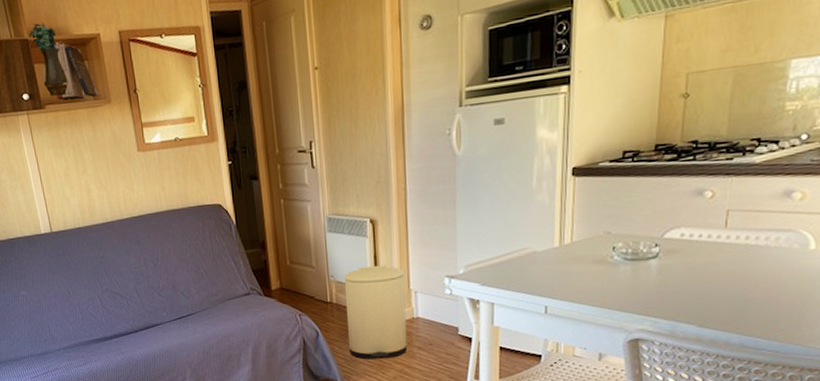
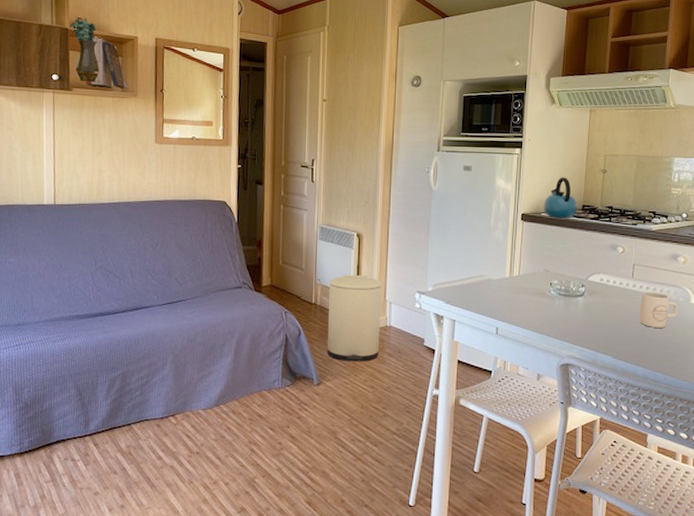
kettle: none [602,112,648,168] -> present [544,177,577,219]
mug: none [735,241,791,286] -> present [640,291,678,328]

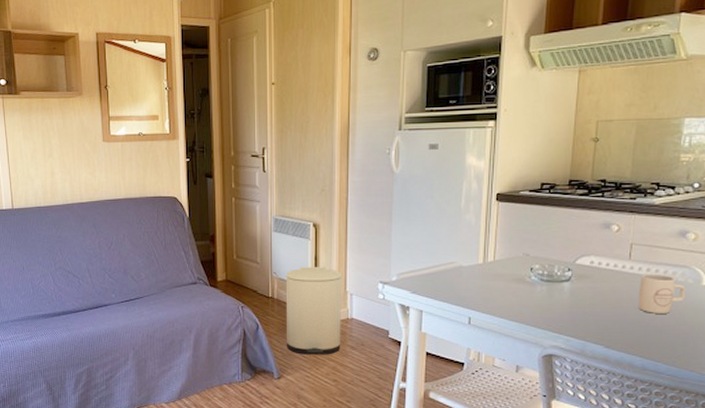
vase: present [70,16,100,82] -> none [13,17,44,84]
books: present [86,35,127,89] -> none [32,35,72,90]
kettle: present [544,177,577,219] -> none [523,149,563,197]

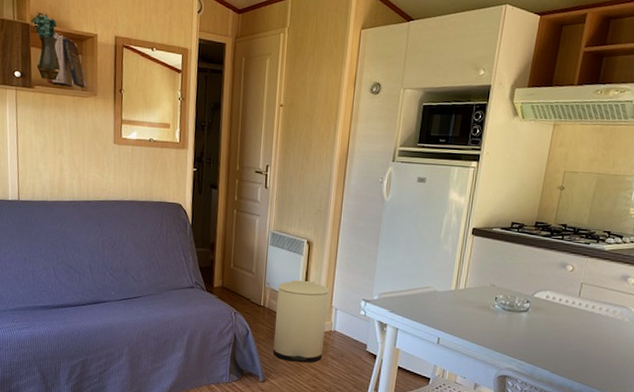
vase: none [13,17,44,84] -> present [31,11,61,80]
books: none [32,35,72,90] -> present [47,32,87,88]
mug: present [638,274,686,314] -> none [582,310,623,347]

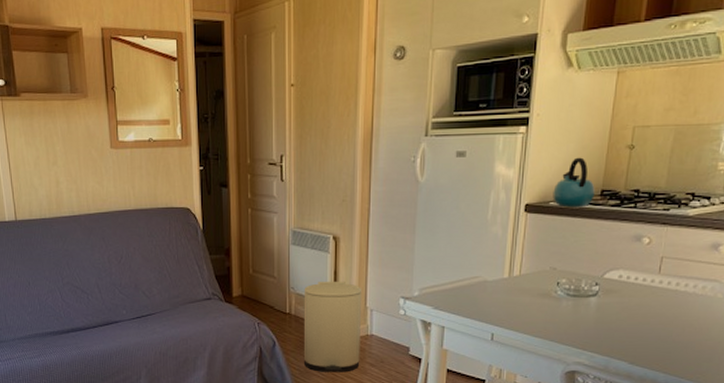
vase: present [31,11,61,80] -> none [10,10,46,85]
books: present [47,32,87,88] -> none [33,30,76,92]
kettle: none [496,192,531,235] -> present [553,157,595,208]

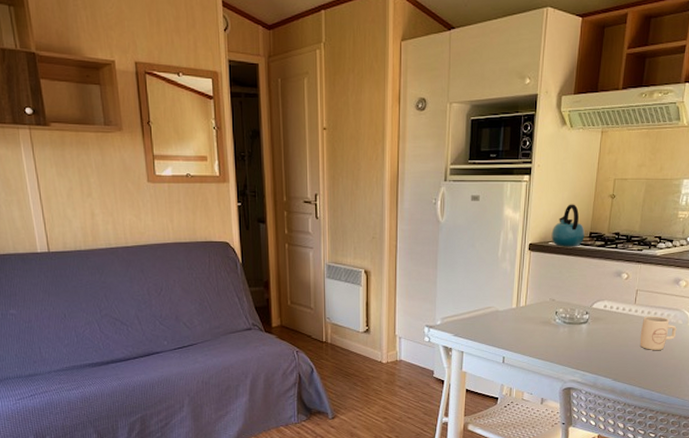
pedal bin: present [303,282,362,372] -> none [338,312,392,395]
mug: none [665,288,715,329] -> present [640,316,677,350]

